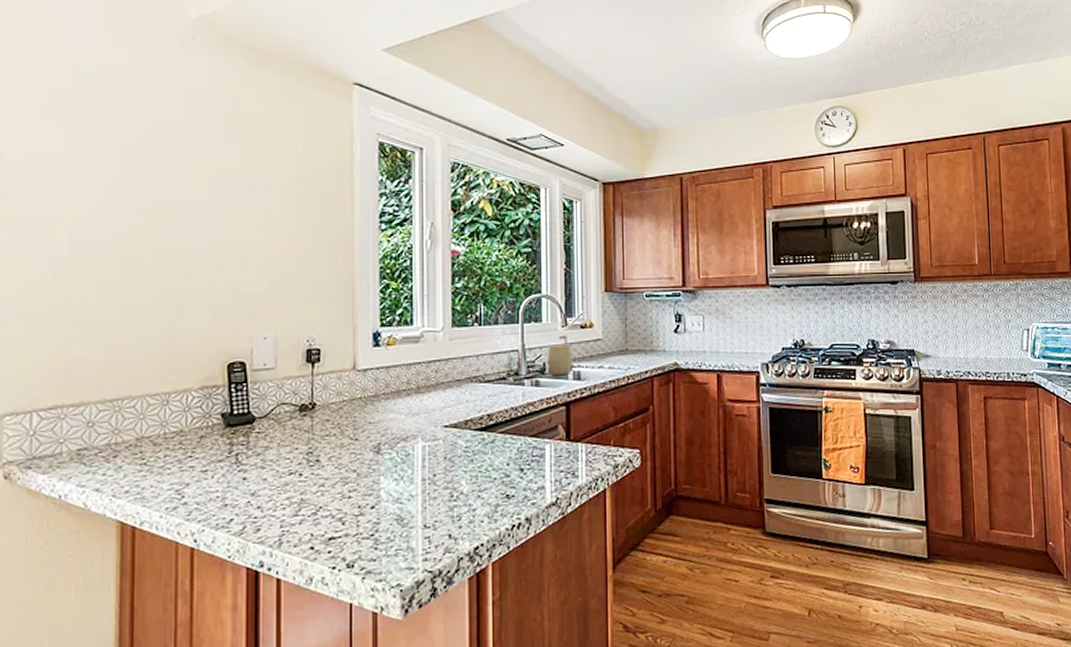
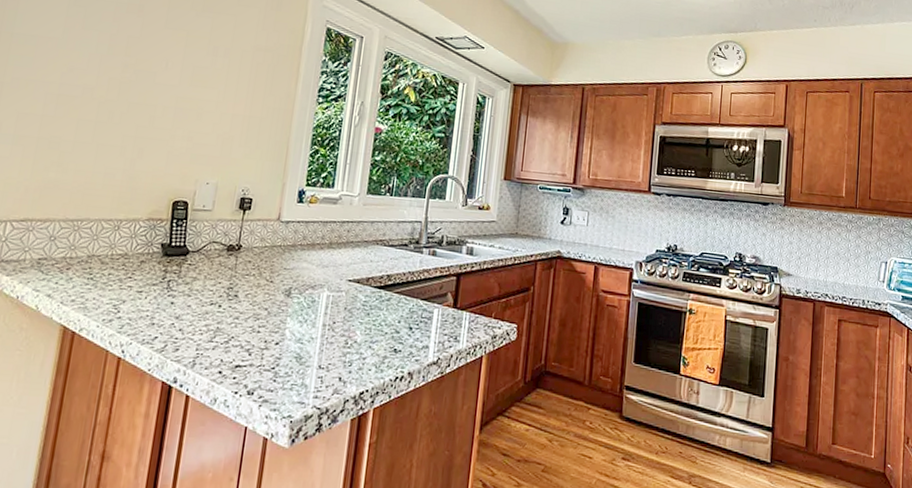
soap dispenser: present [547,335,572,375] -> none [445,213,468,249]

